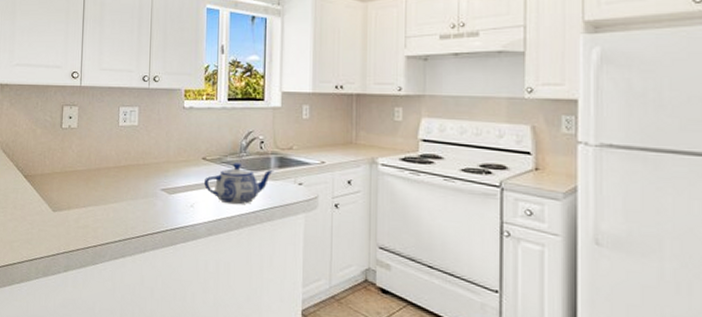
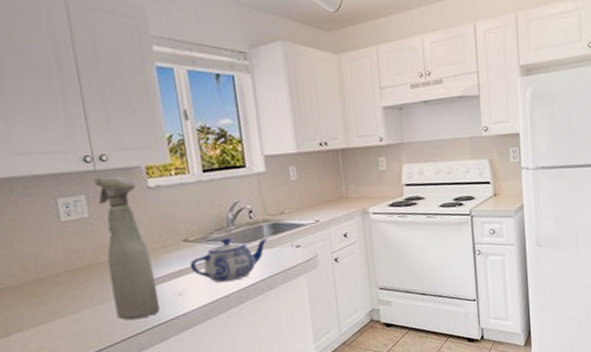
spray bottle: none [142,94,176,221] -> present [94,176,161,321]

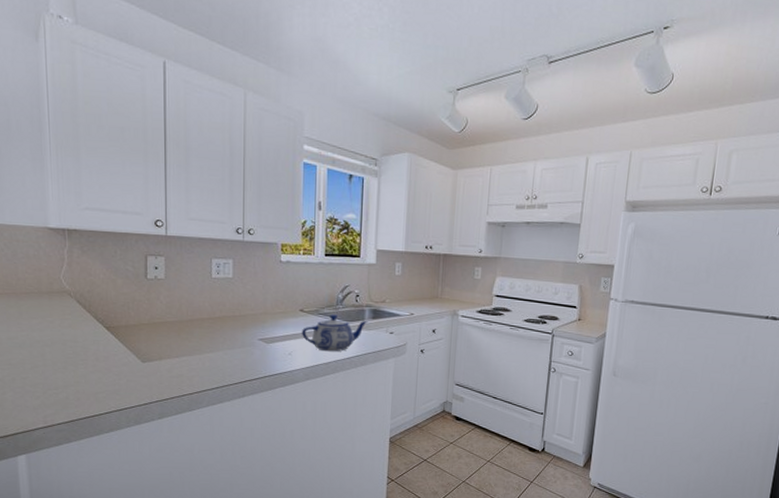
spray bottle: present [94,176,161,321] -> none [239,247,273,368]

